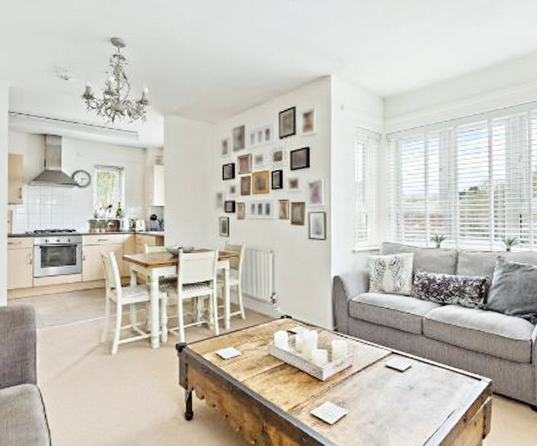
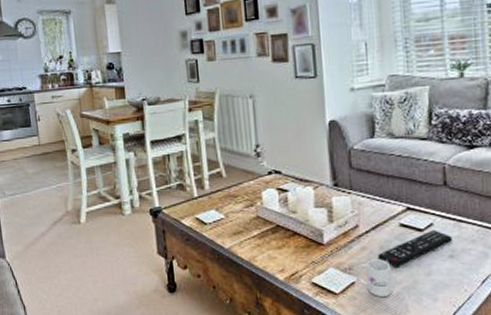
mug: none [349,395,377,428] -> present [357,259,393,297]
remote control: none [367,371,426,402] -> present [378,229,453,267]

